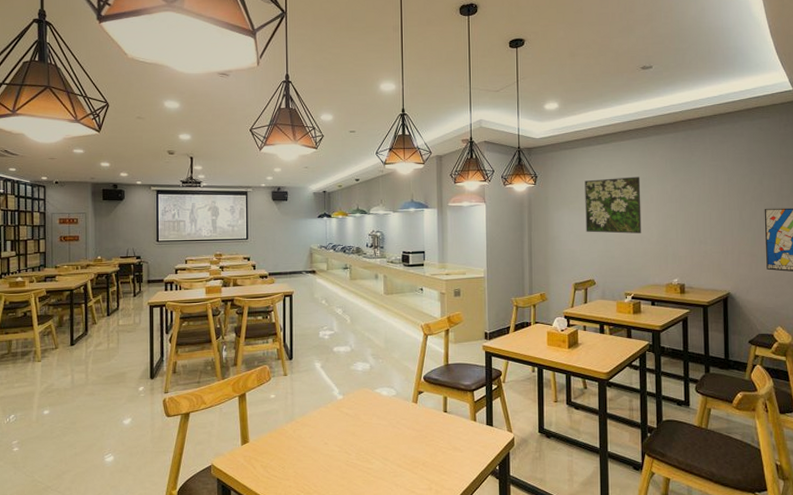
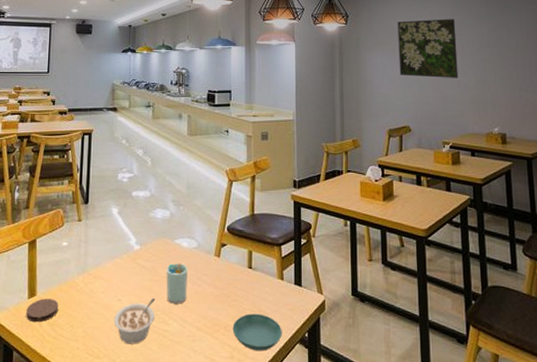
coaster: none [241,445,270,466] -> present [26,298,59,323]
legume: none [321,441,359,481] -> present [114,298,155,344]
cup: none [368,410,388,445] -> present [166,263,187,304]
saucer: none [430,451,475,483] -> present [232,313,282,351]

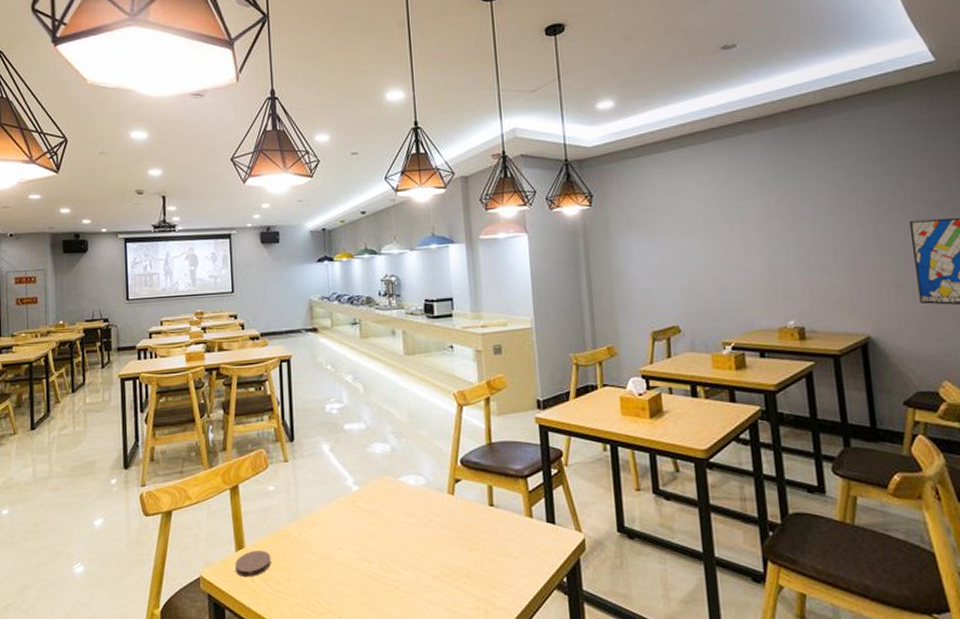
legume: present [114,298,155,344] -> none [335,545,383,598]
cup: present [166,263,187,304] -> none [391,504,419,551]
saucer: present [232,313,282,351] -> none [475,557,536,600]
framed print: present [397,19,459,78] -> none [656,188,739,265]

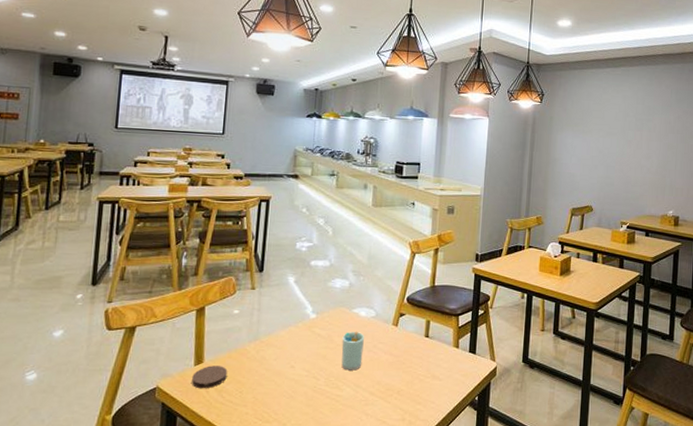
cup: none [391,504,419,551] -> present [341,332,364,371]

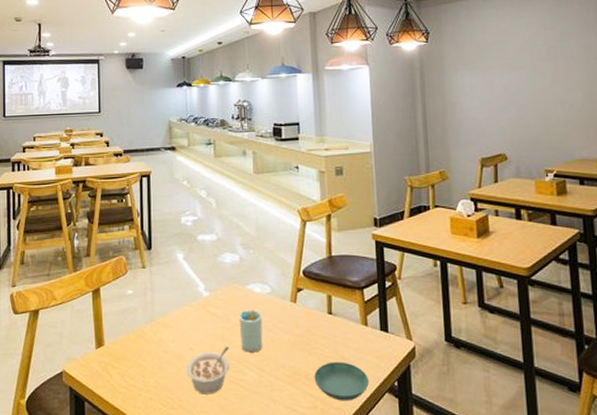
coaster: present [192,365,228,389] -> none [95,348,128,373]
legume: none [285,365,329,409] -> present [186,347,229,395]
saucer: none [405,379,454,414] -> present [314,361,369,401]

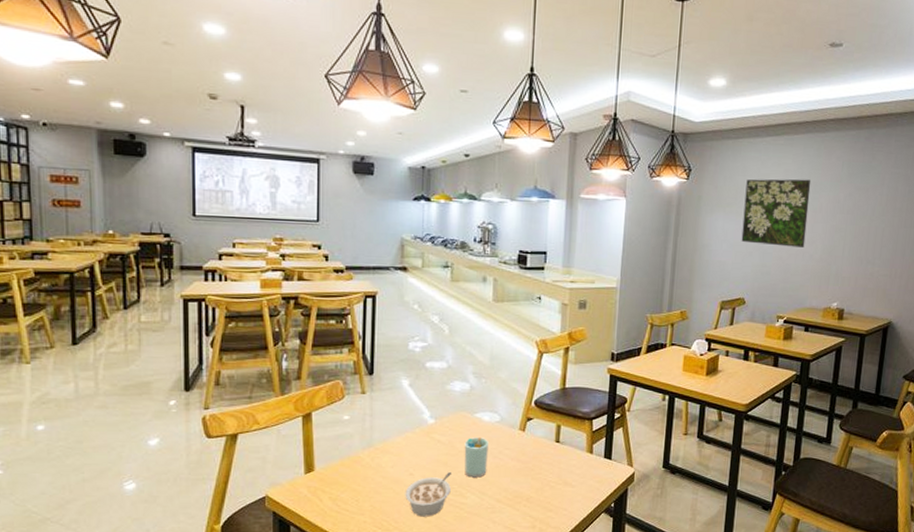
saucer: present [314,361,369,401] -> none [535,486,588,521]
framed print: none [487,29,562,98] -> present [741,179,811,248]

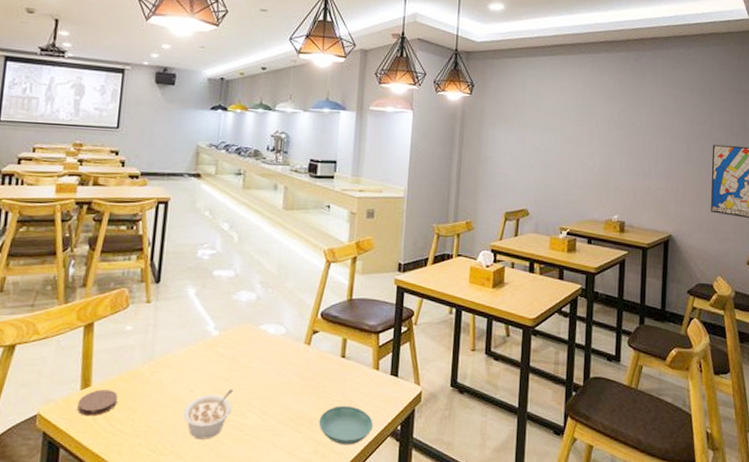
coaster: none [303,474,341,498] -> present [77,389,118,417]
cup: present [464,437,488,478] -> none [247,351,273,396]
saucer: none [535,486,588,521] -> present [318,405,373,445]
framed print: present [741,179,811,248] -> none [523,95,587,161]

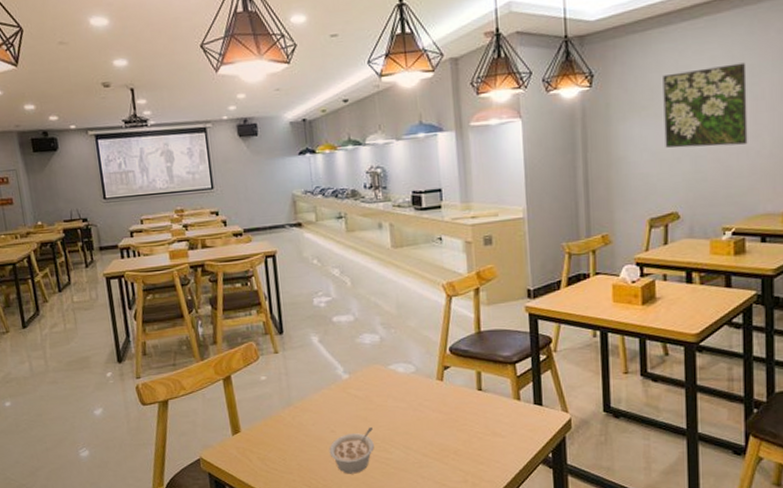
coaster: present [77,389,118,417] -> none [232,434,267,458]
saucer: present [318,405,373,445] -> none [463,436,522,474]
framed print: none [523,95,587,161] -> present [663,62,748,148]

